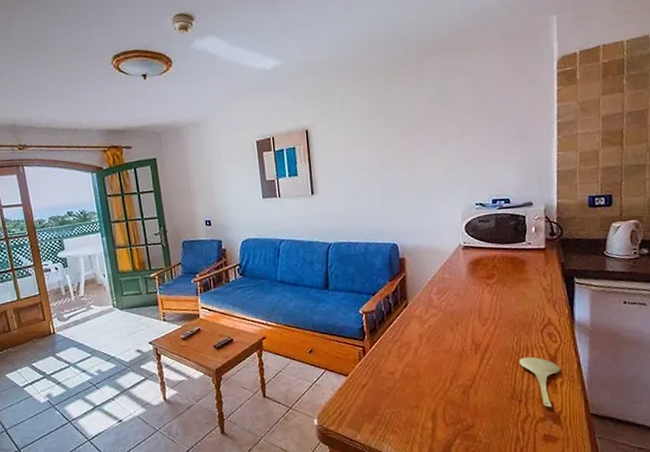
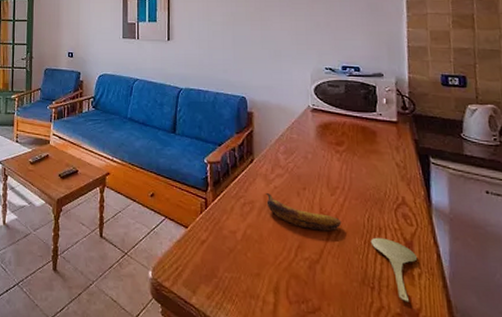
banana: none [421,333,493,360] -> present [266,193,342,232]

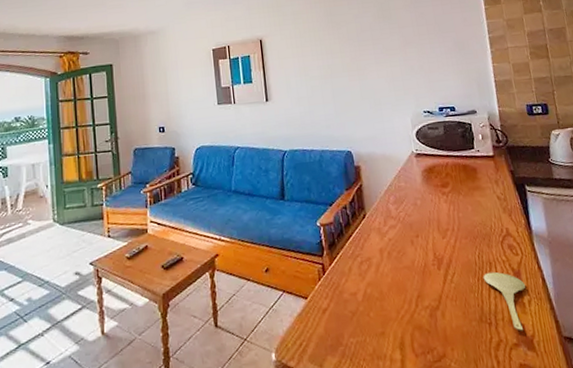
banana: present [266,193,342,232] -> none [381,247,456,277]

